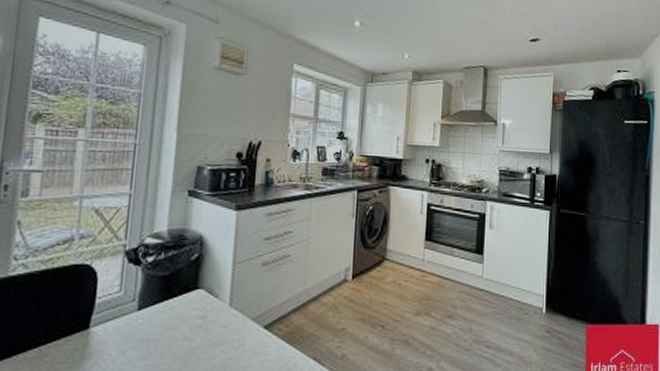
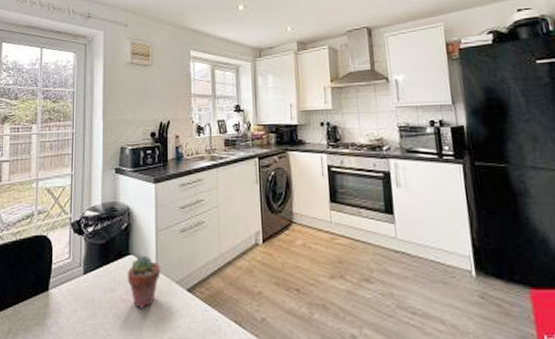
potted succulent: none [192,289,236,347] -> present [127,255,161,308]

